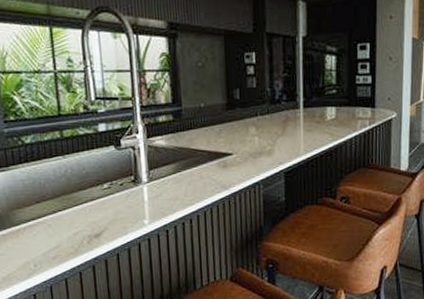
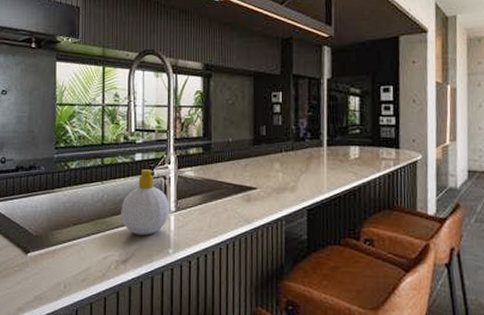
soap bottle: none [88,140,143,209] -> present [121,169,171,235]

